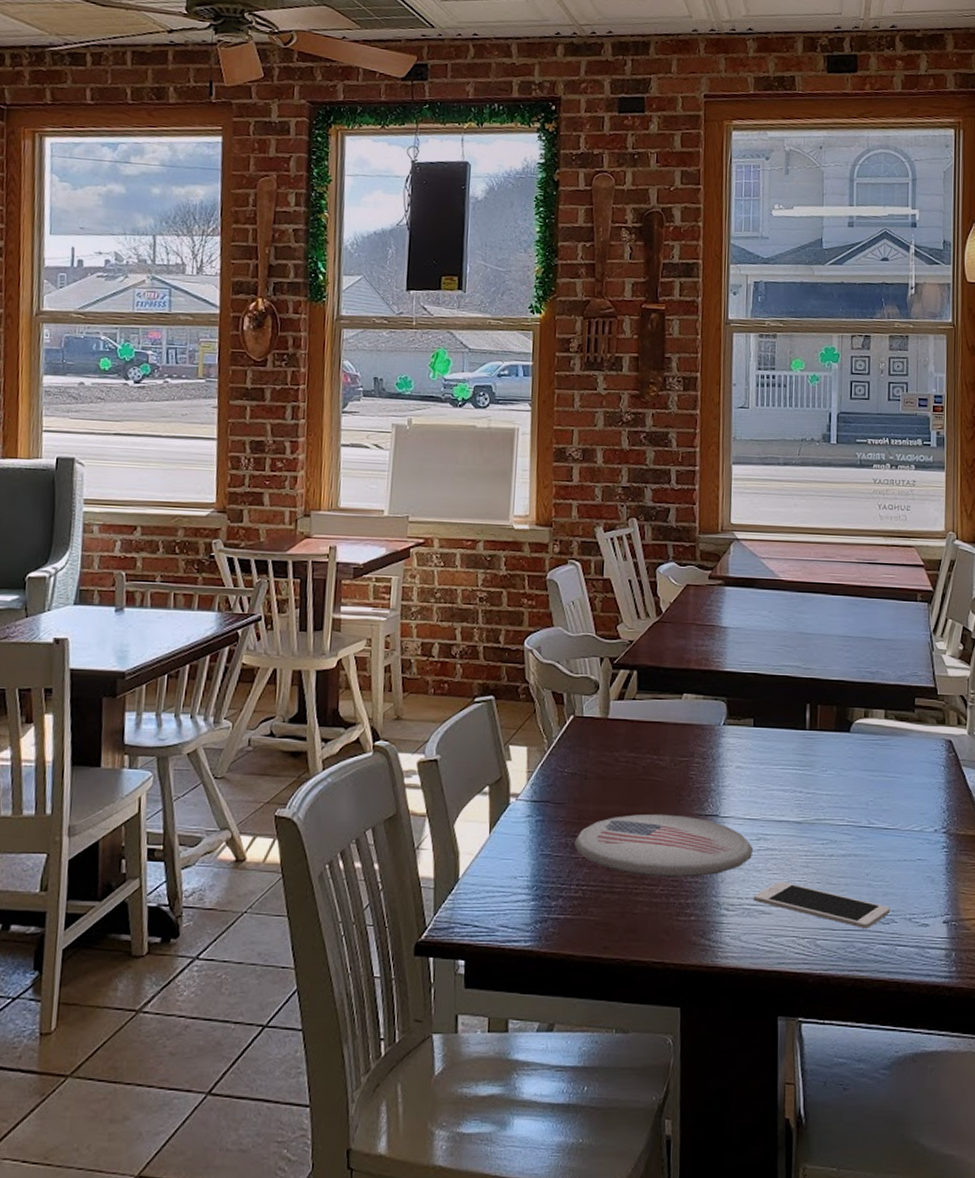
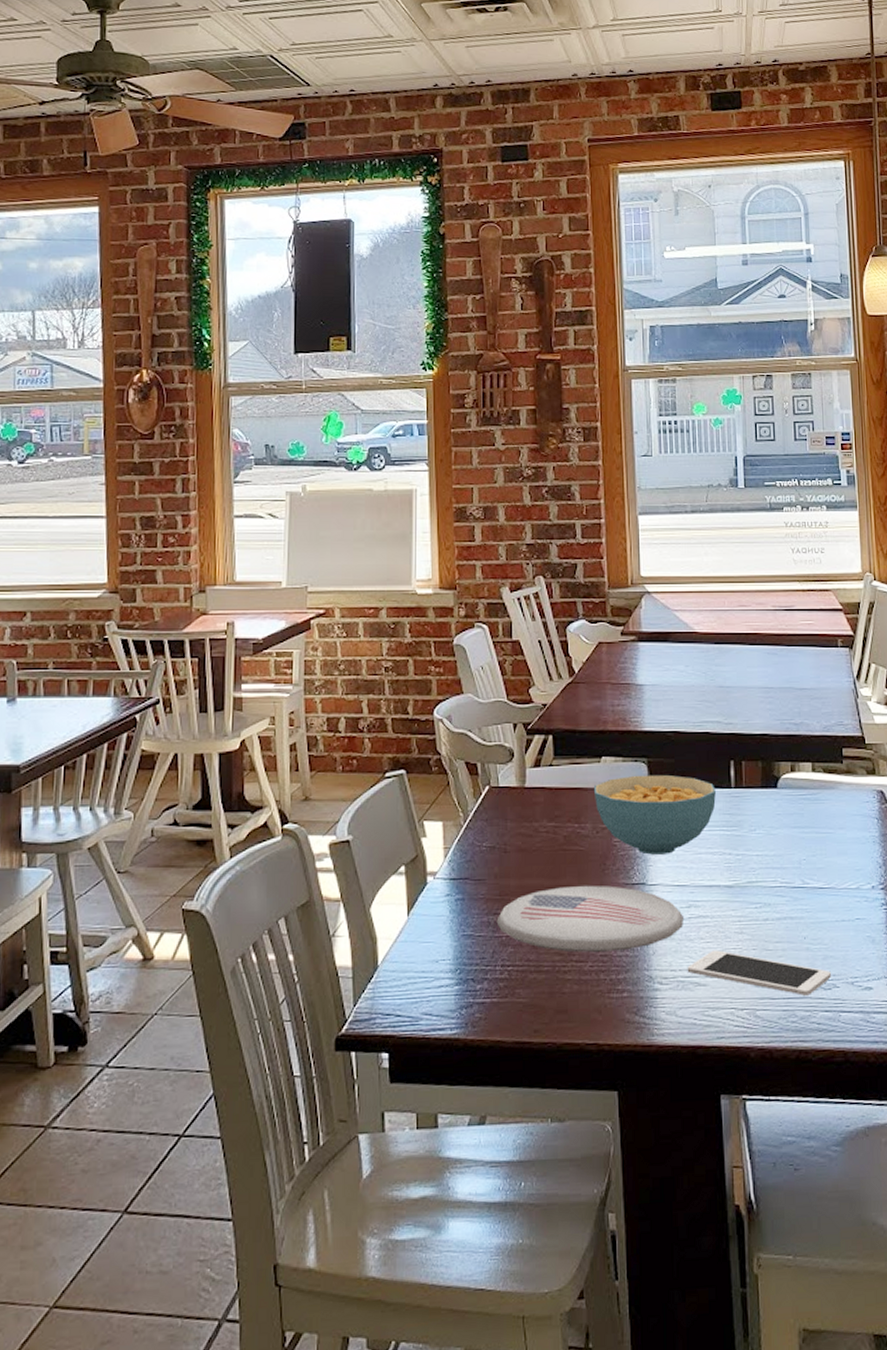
cereal bowl: none [673,712,791,789] -> present [593,774,716,855]

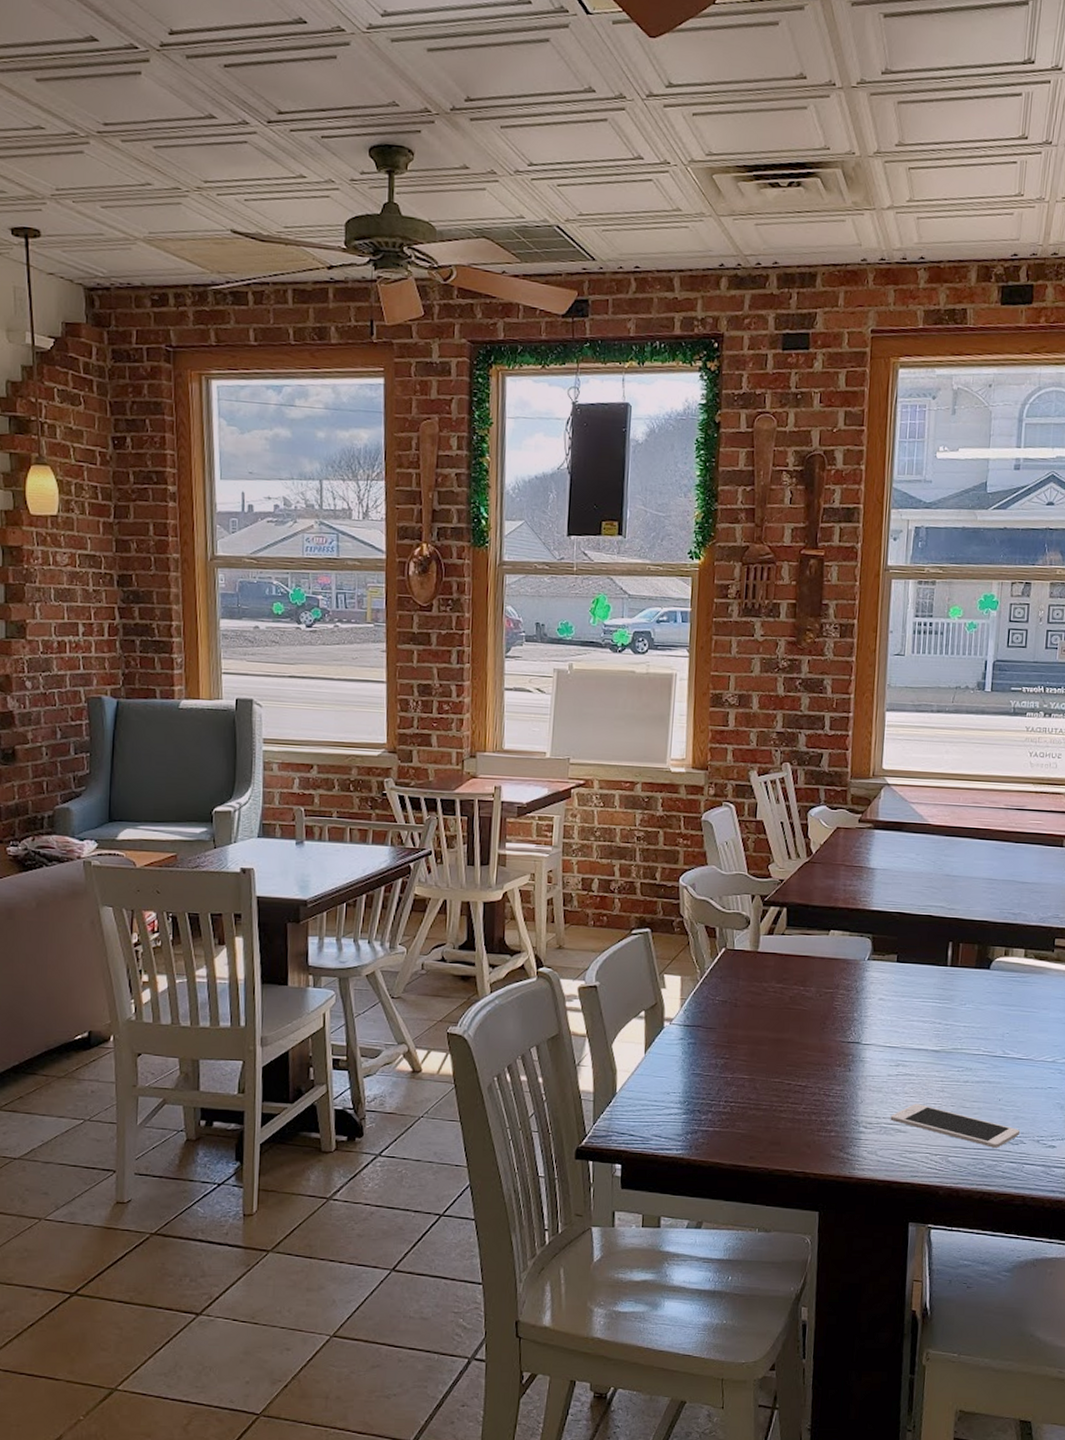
plate: present [496,885,683,953] -> none [723,1040,891,1098]
cereal bowl: present [593,774,716,855] -> none [820,948,933,1019]

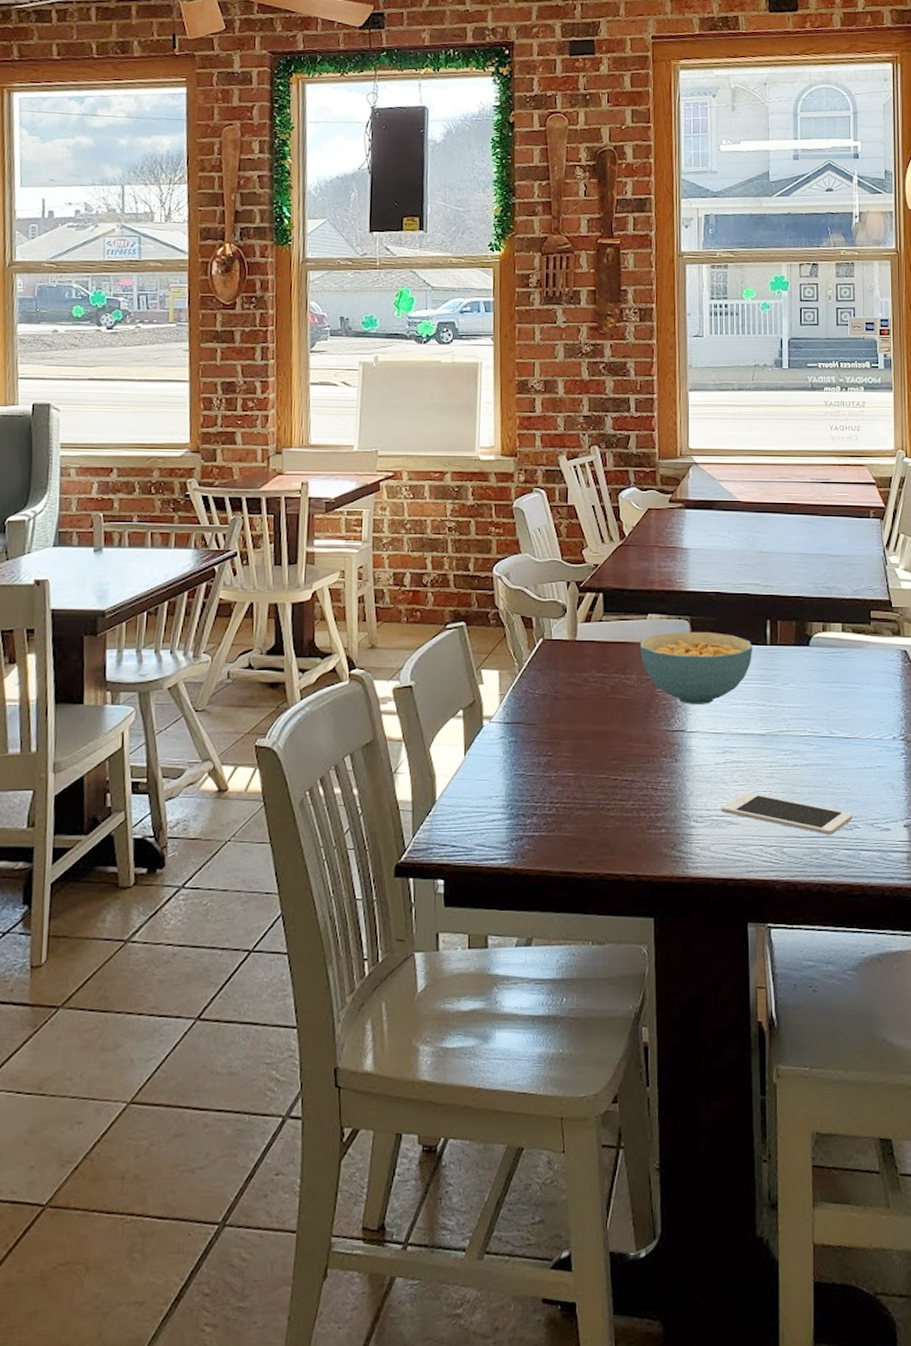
cereal bowl: none [820,948,933,1019] -> present [639,631,752,705]

